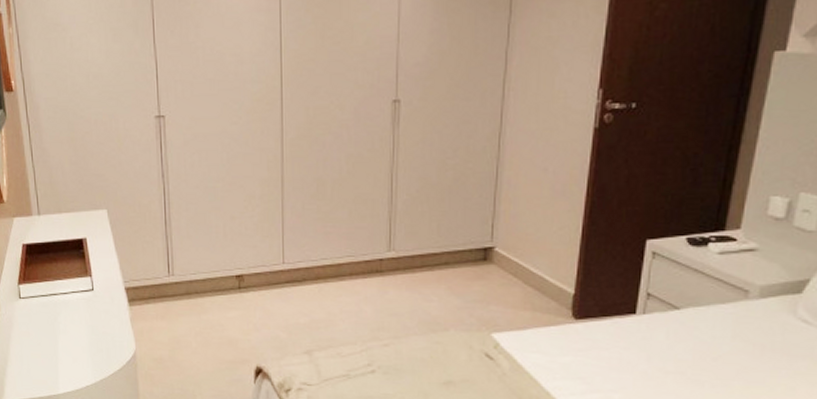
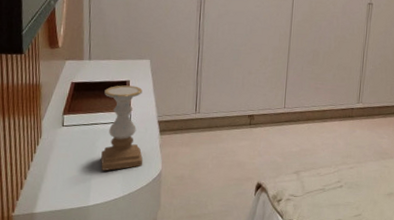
candle holder: none [60,244,114,352] -> present [101,85,143,171]

